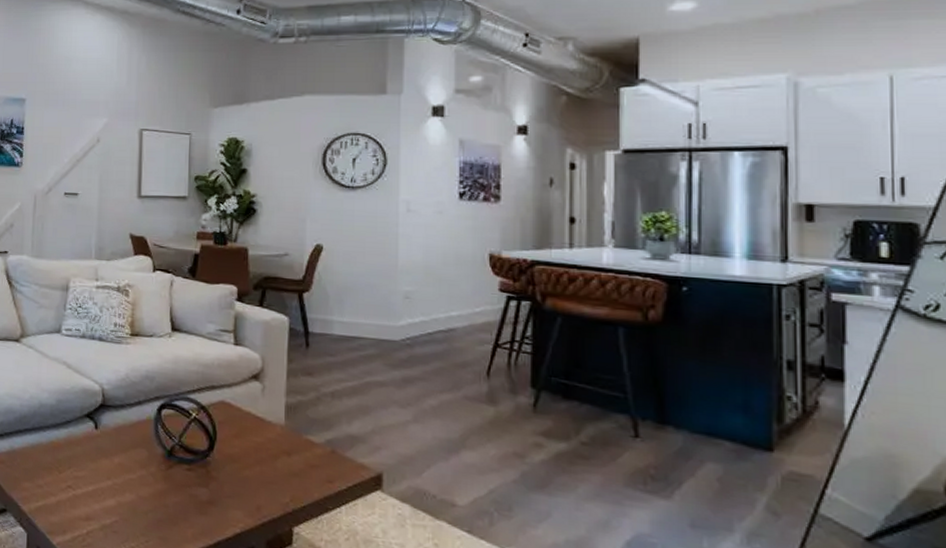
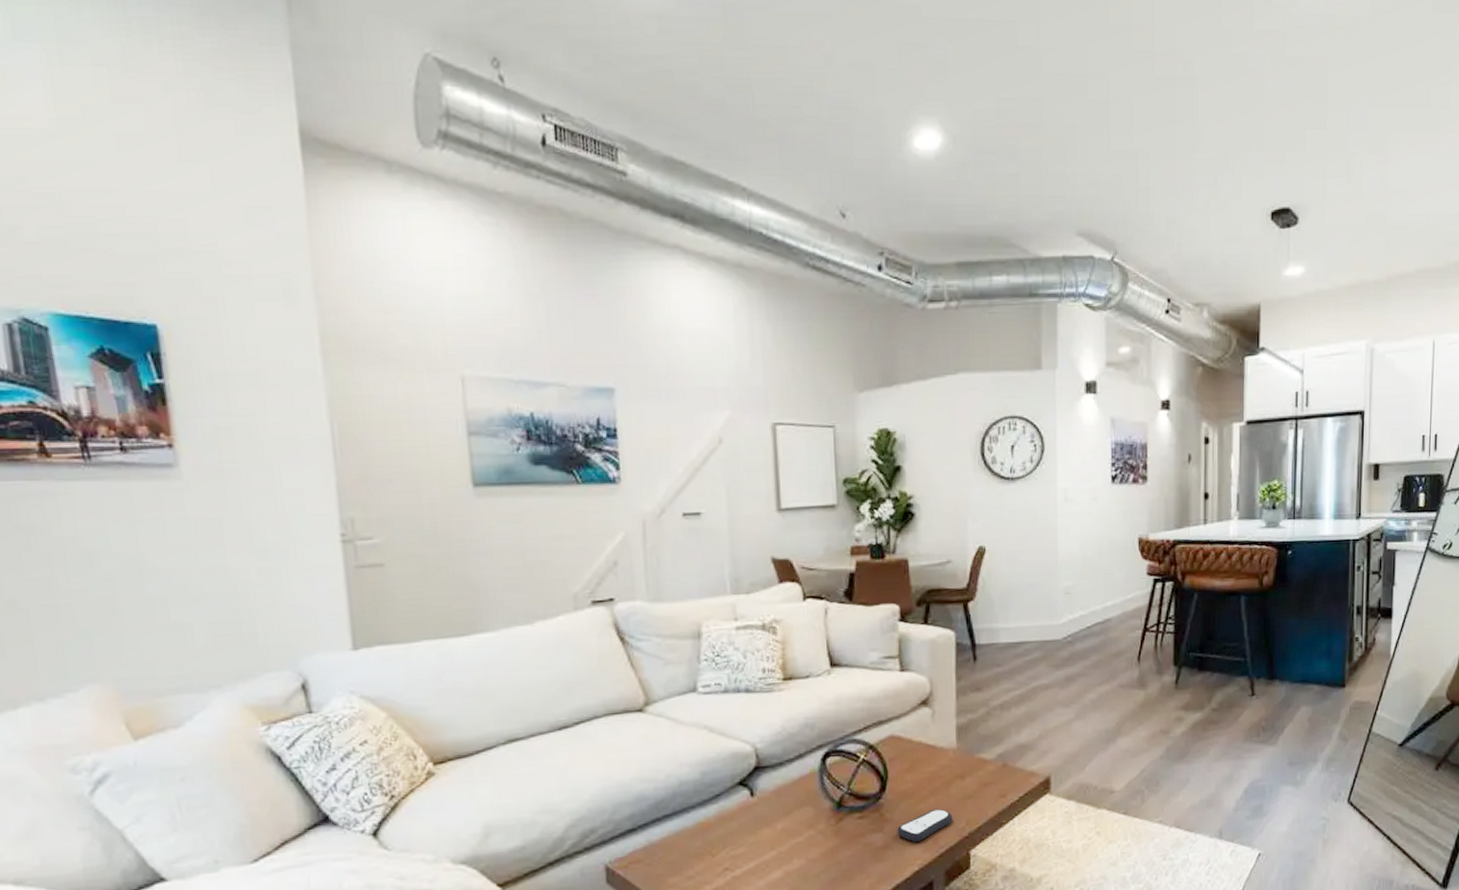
remote control: none [221,478,277,506] -> present [897,809,953,842]

